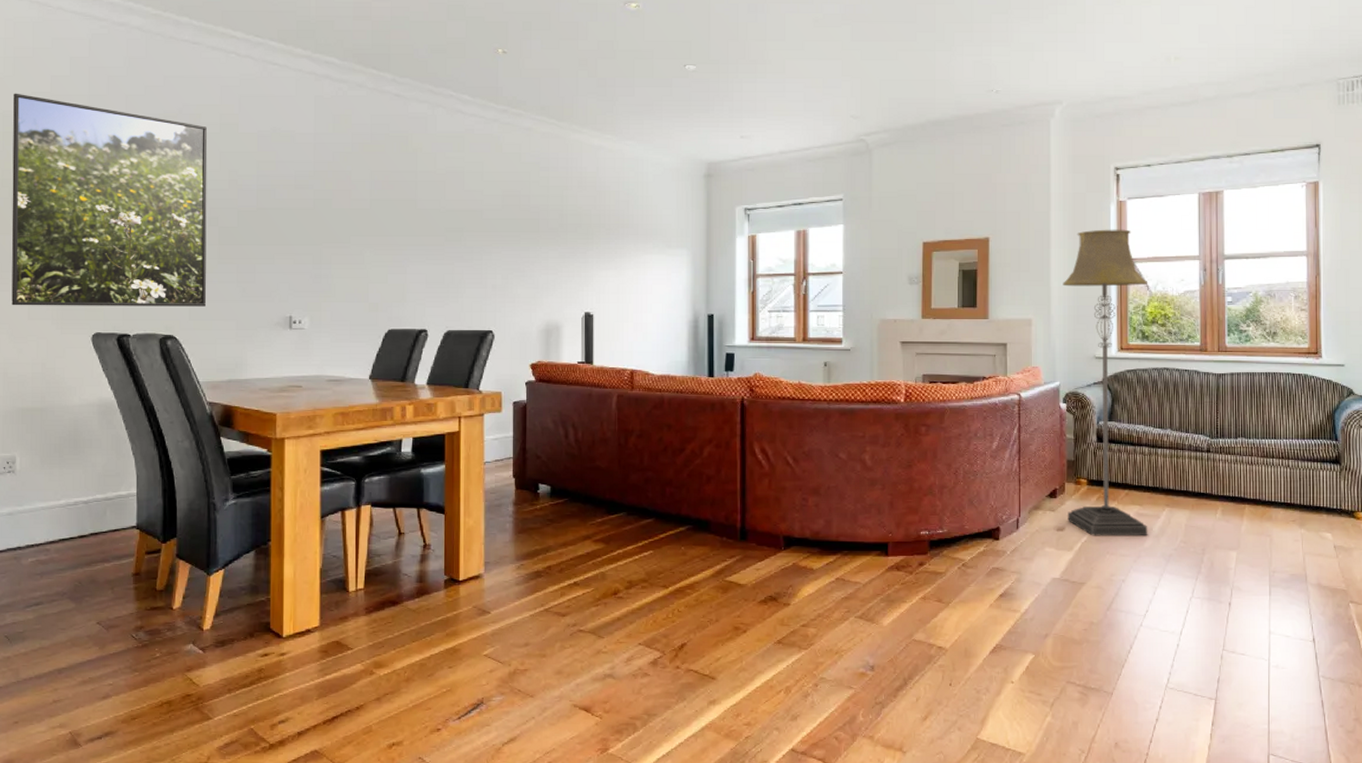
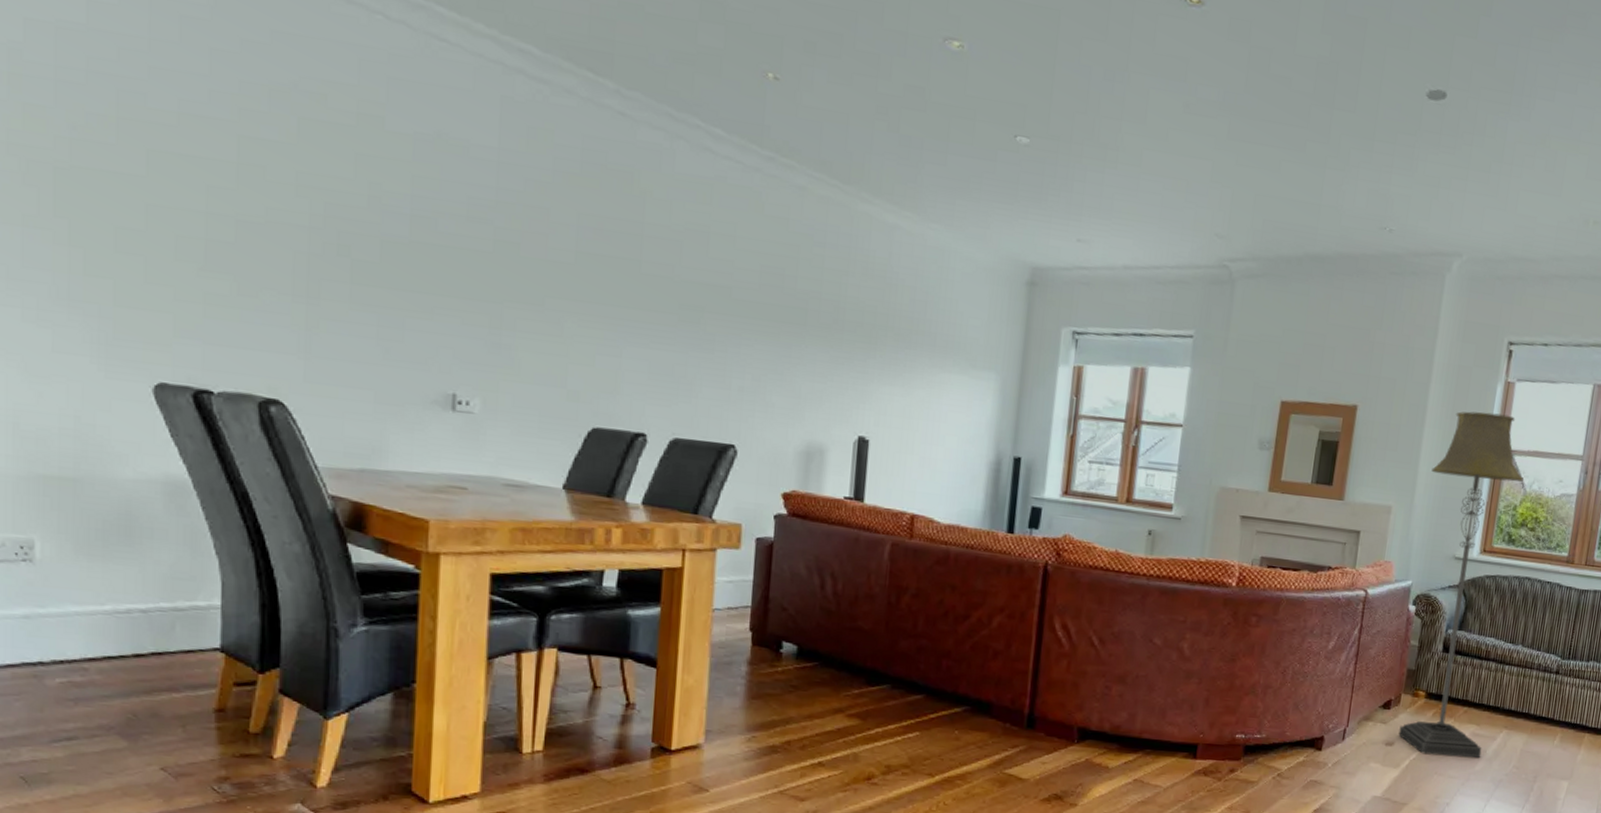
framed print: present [11,93,207,307] -> none [23,16,336,366]

